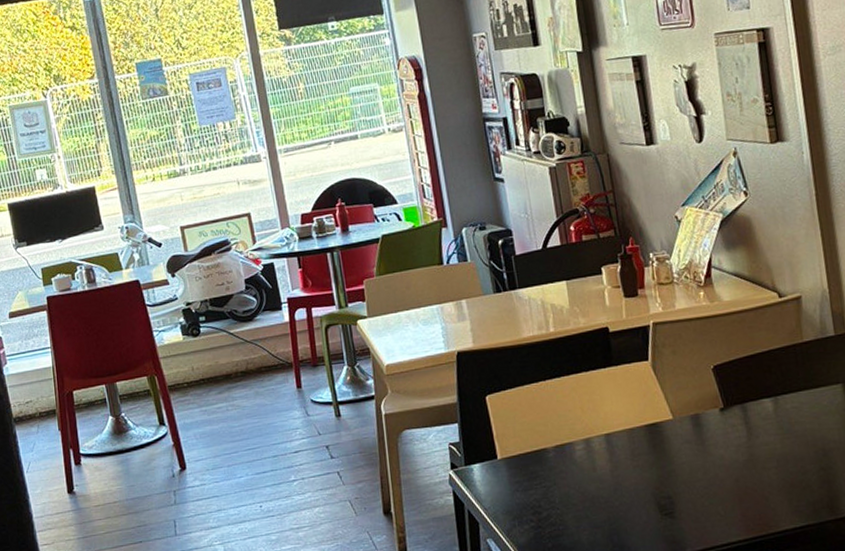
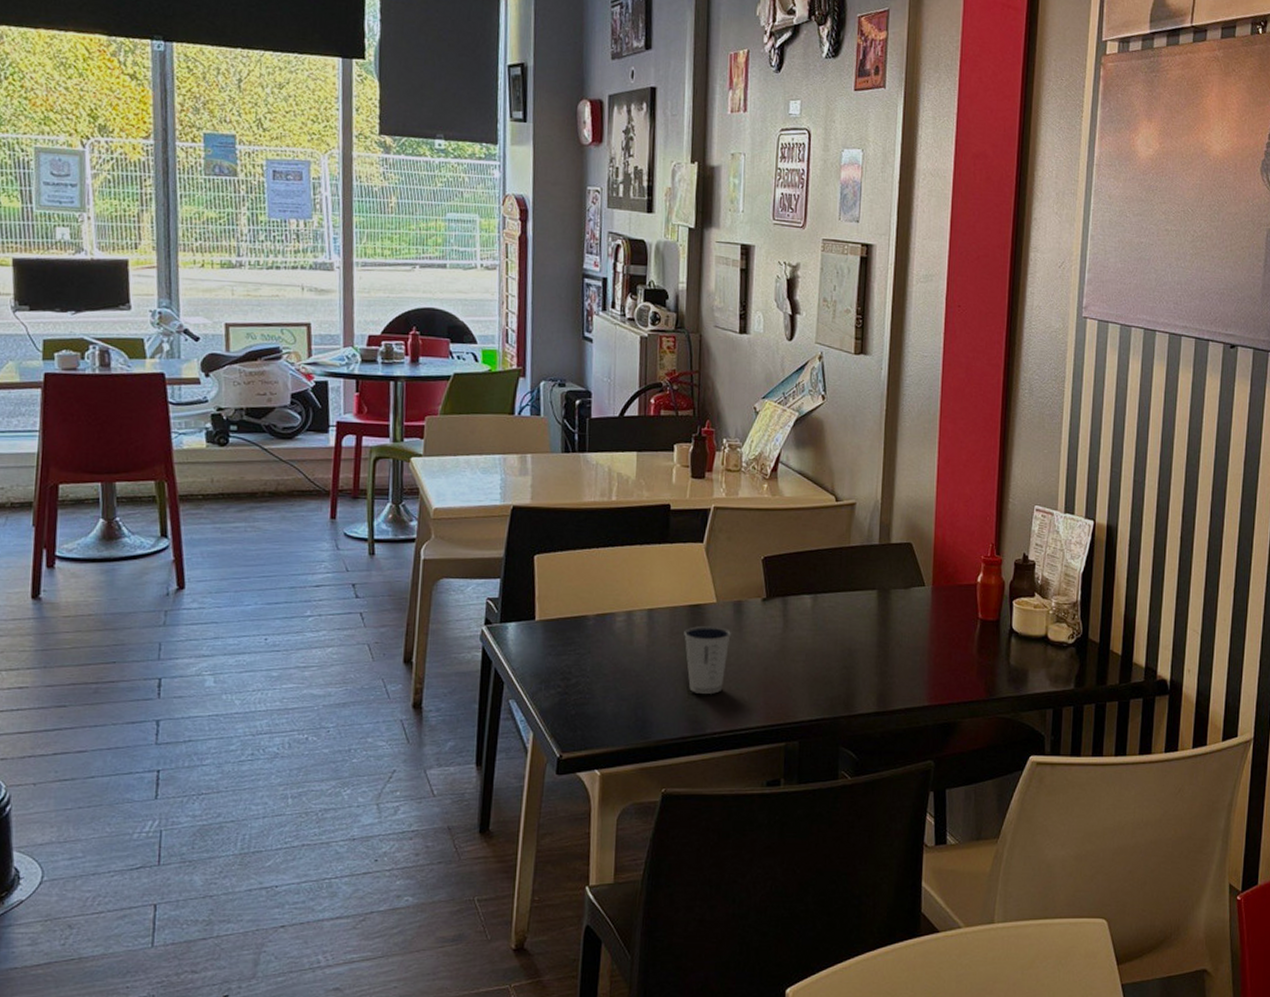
dixie cup: none [645,442,695,513] -> present [684,625,731,694]

